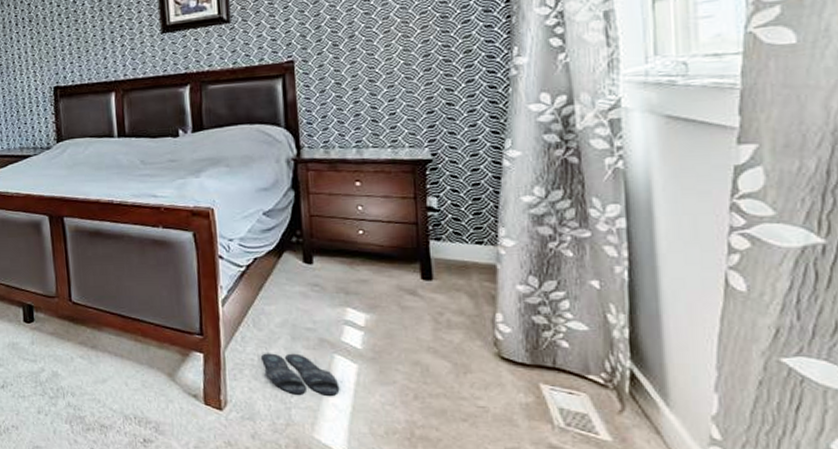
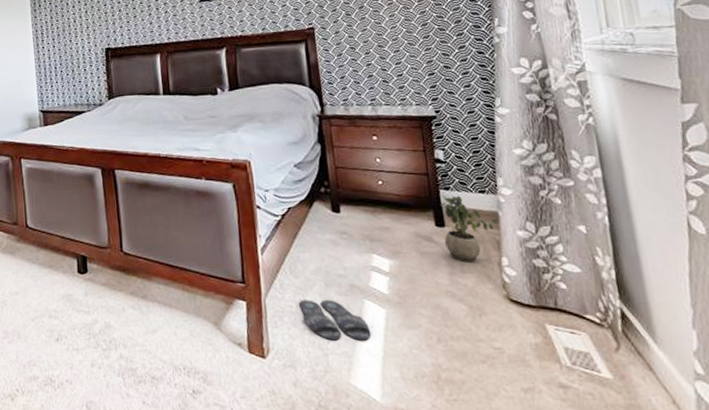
potted plant: none [429,245,497,318] -> present [440,194,499,262]

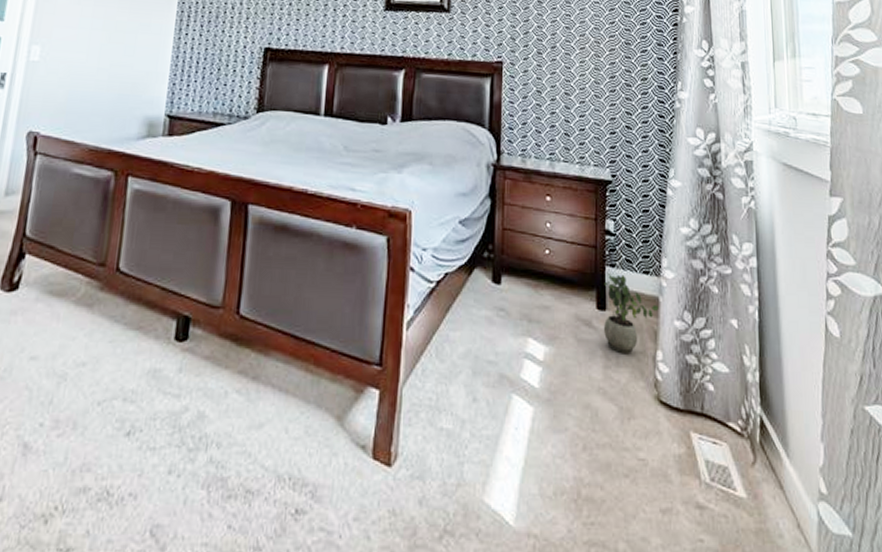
slippers: present [299,299,371,341] -> none [440,391,514,446]

